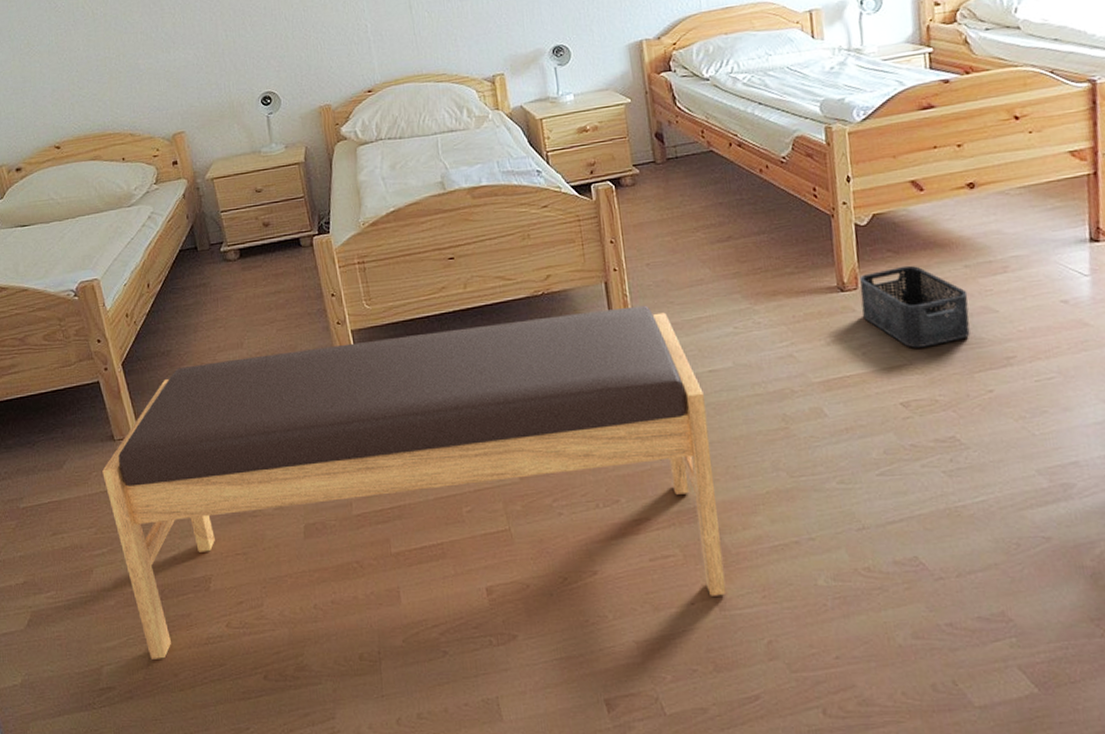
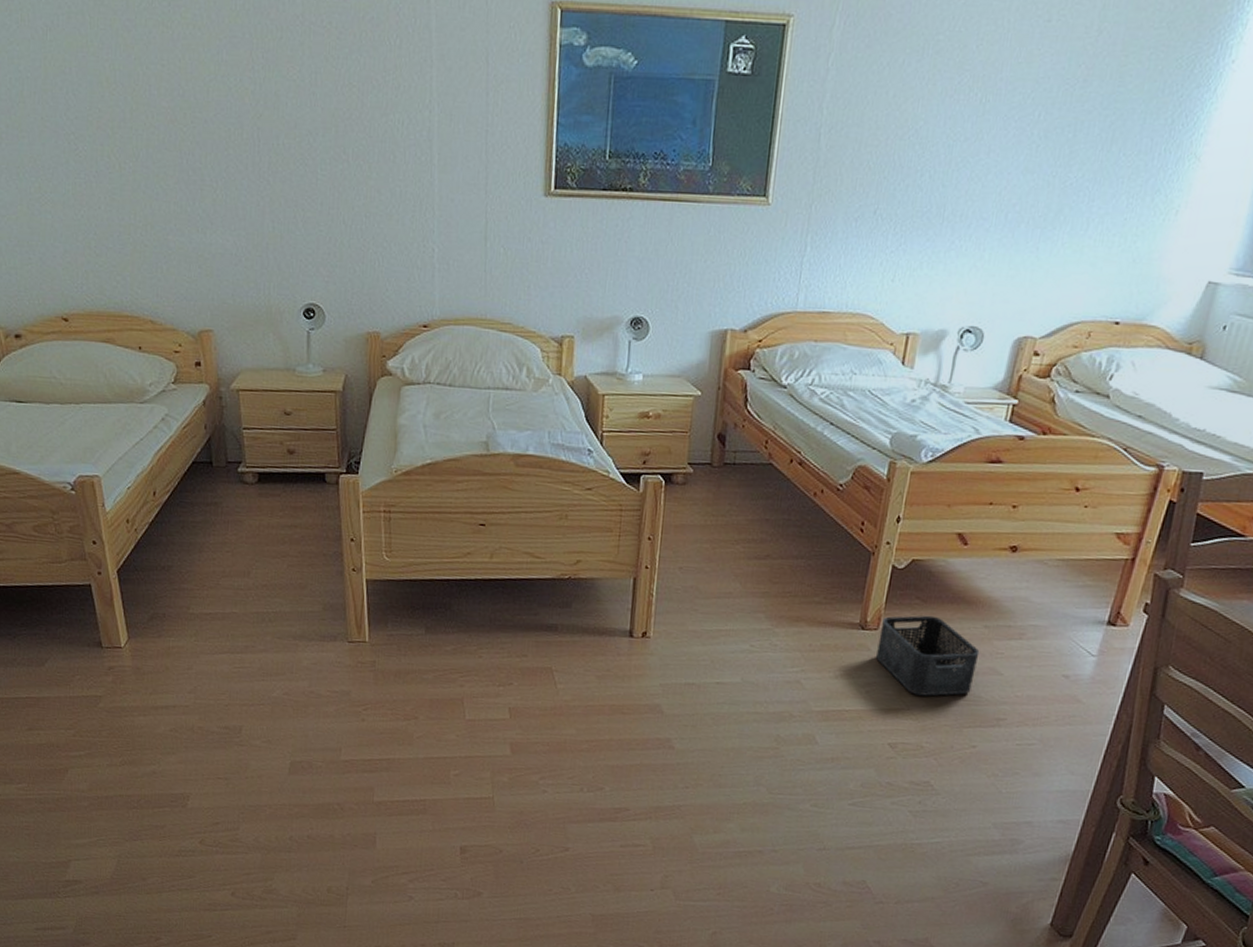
bench: present [102,305,727,659] -> none [86,585,707,888]

